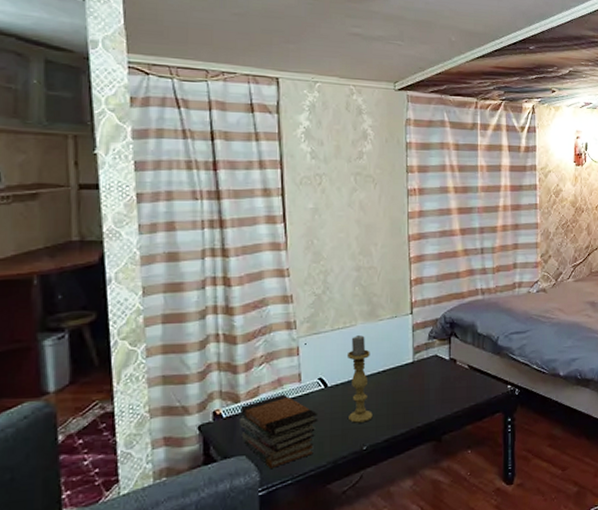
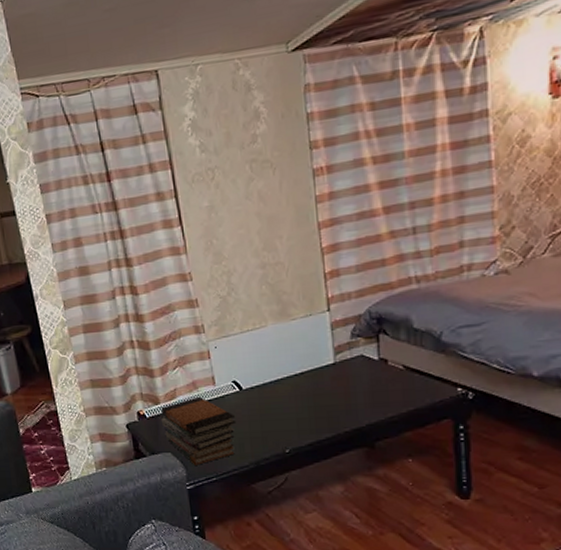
candle holder: present [346,335,373,423] -> none [259,336,293,426]

